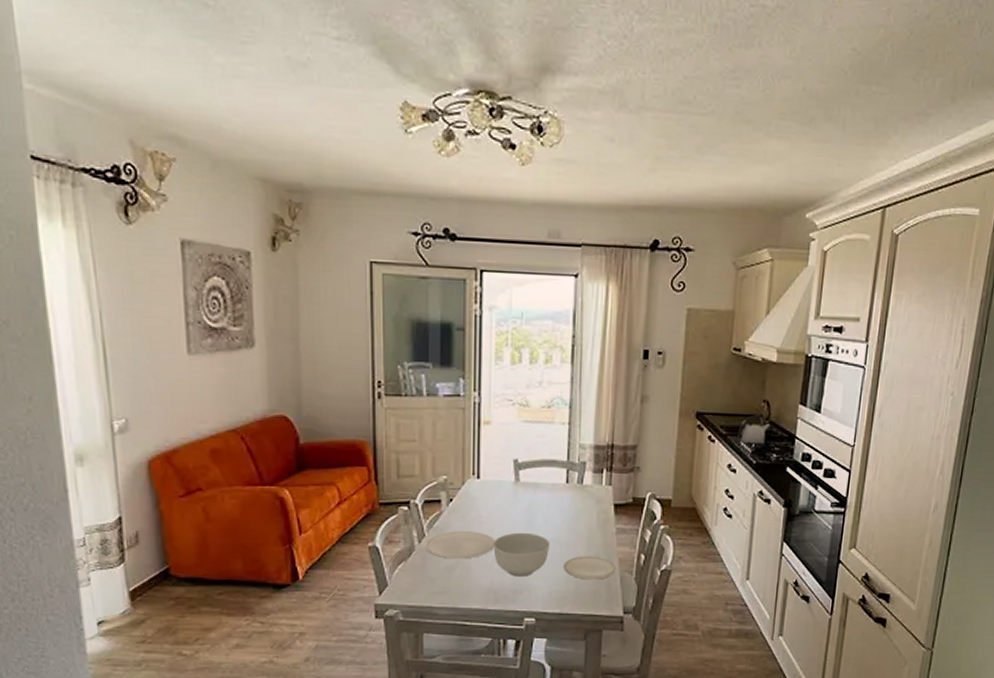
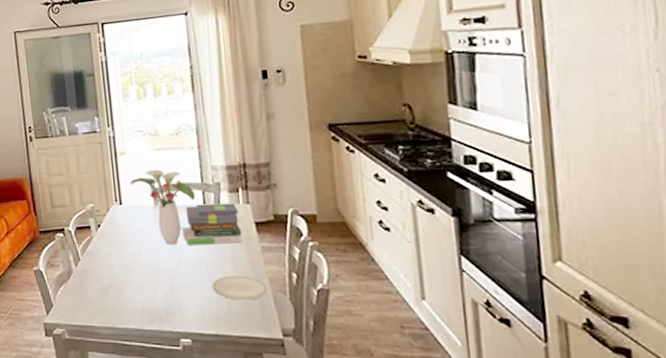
plate: present [425,531,495,559] -> none [81,254,143,281]
flower arrangement: none [492,443,559,523] -> present [130,169,196,245]
bowl: present [493,532,551,577] -> none [141,253,197,297]
books: none [540,483,600,525] -> present [181,203,242,246]
kettle: present [738,415,771,445] -> none [379,120,418,152]

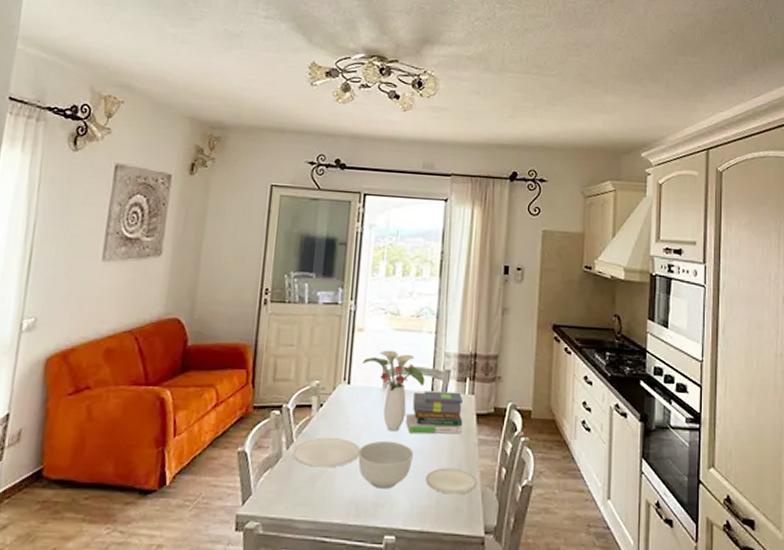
plate: none [81,254,143,281] -> present [292,438,360,468]
bowl: none [141,253,197,297] -> present [358,440,414,489]

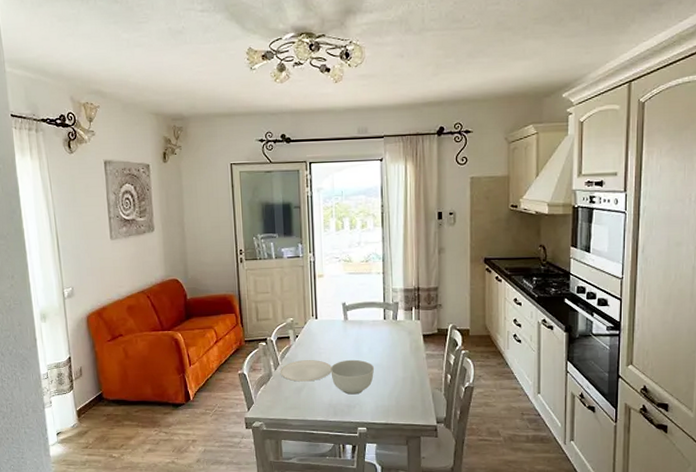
flower arrangement: present [363,350,425,432] -> none [325,290,378,352]
books: present [405,391,463,434] -> none [364,319,412,353]
plate: present [426,468,477,495] -> none [386,377,427,396]

